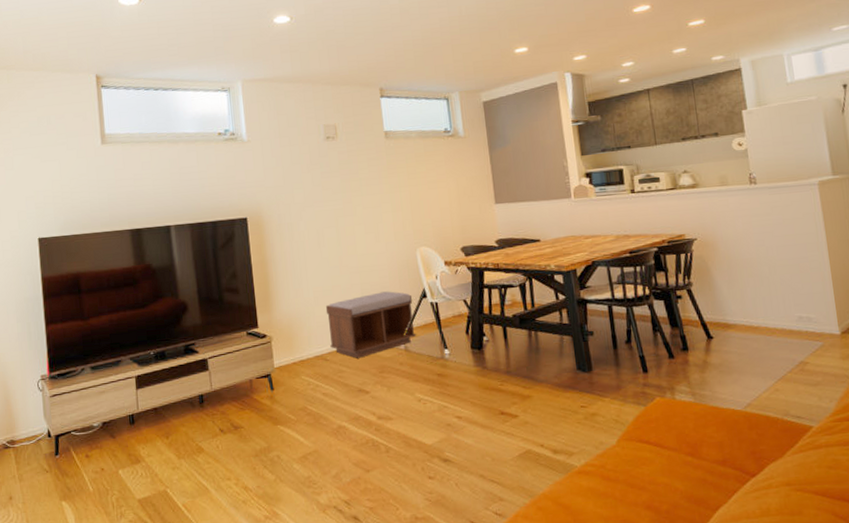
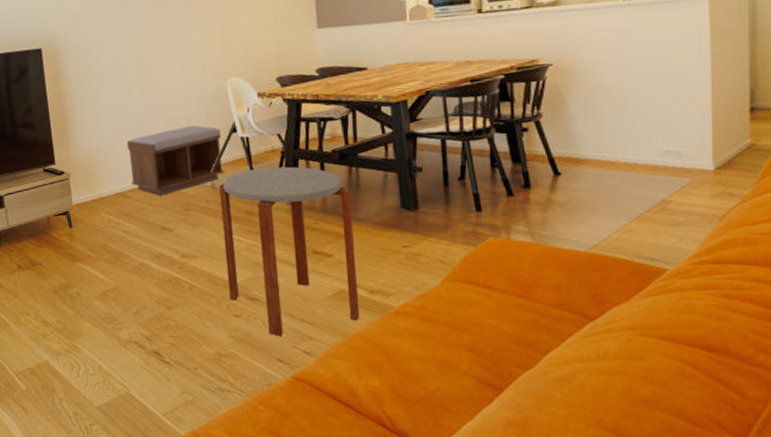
side table: none [412,330,546,498] -> present [219,166,360,336]

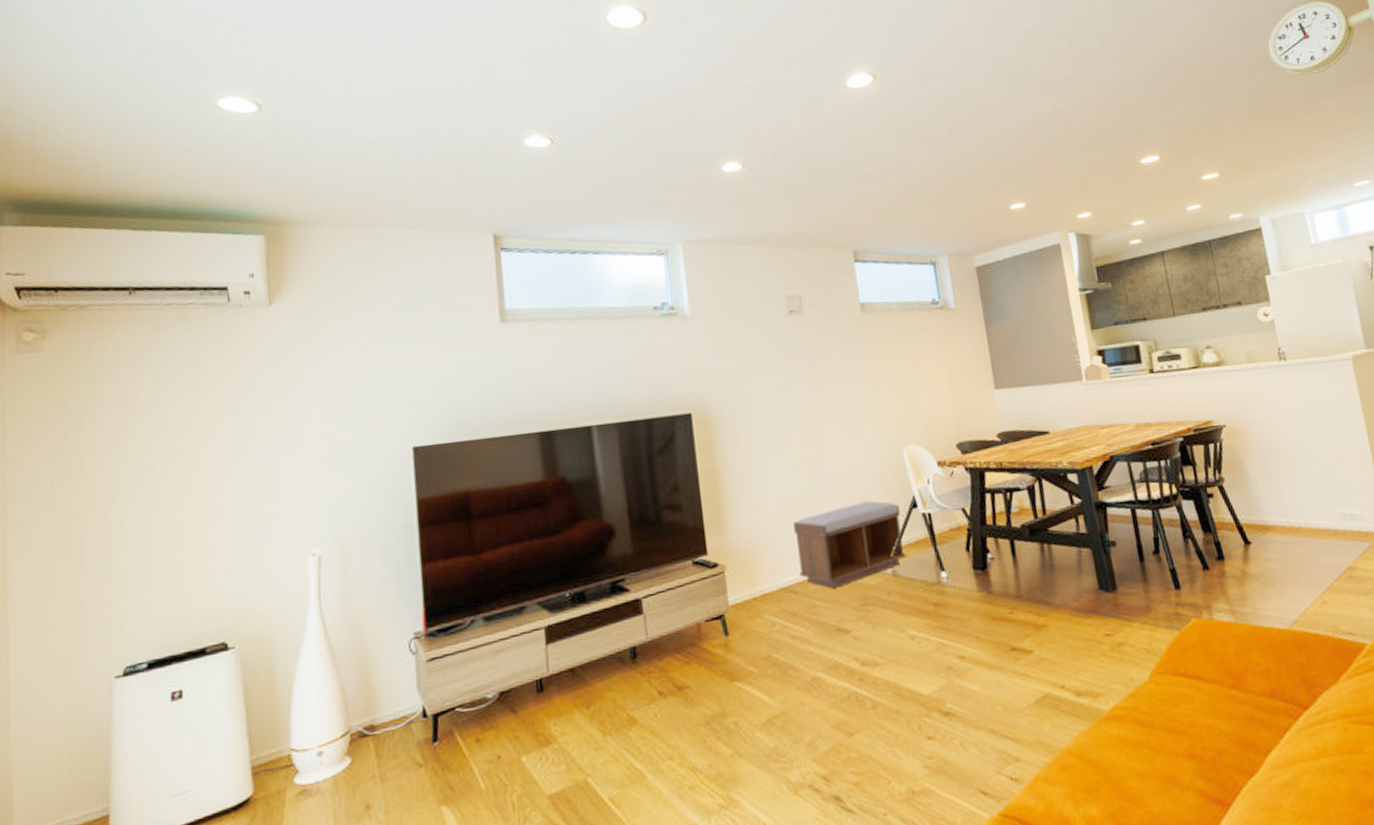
side table: present [219,166,360,336] -> none [901,546,1069,760]

